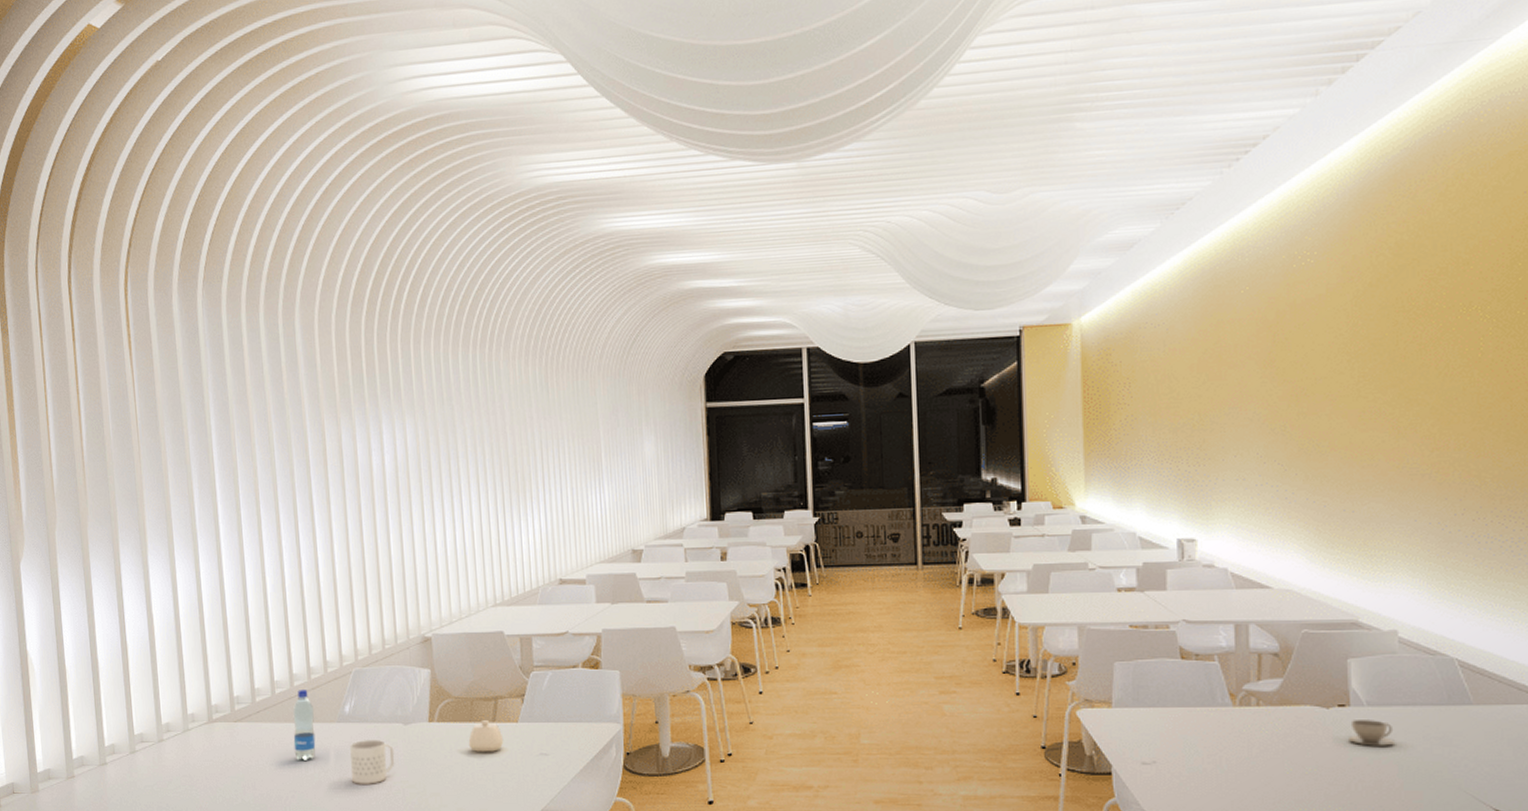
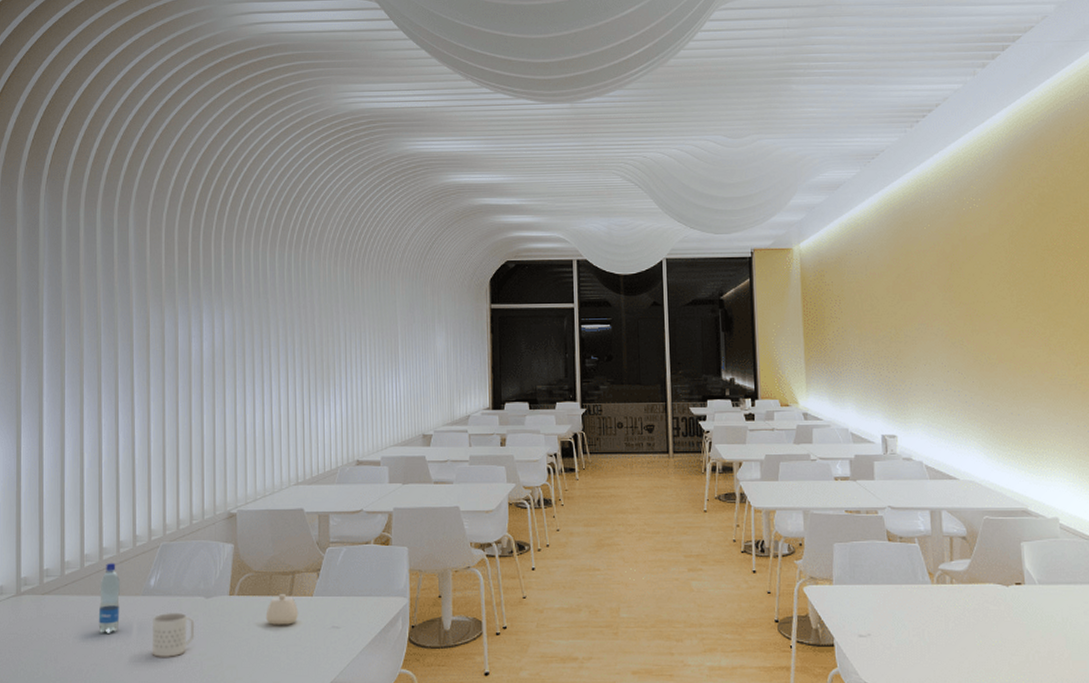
teacup: present [1349,720,1394,746] -> none [1025,597,1062,620]

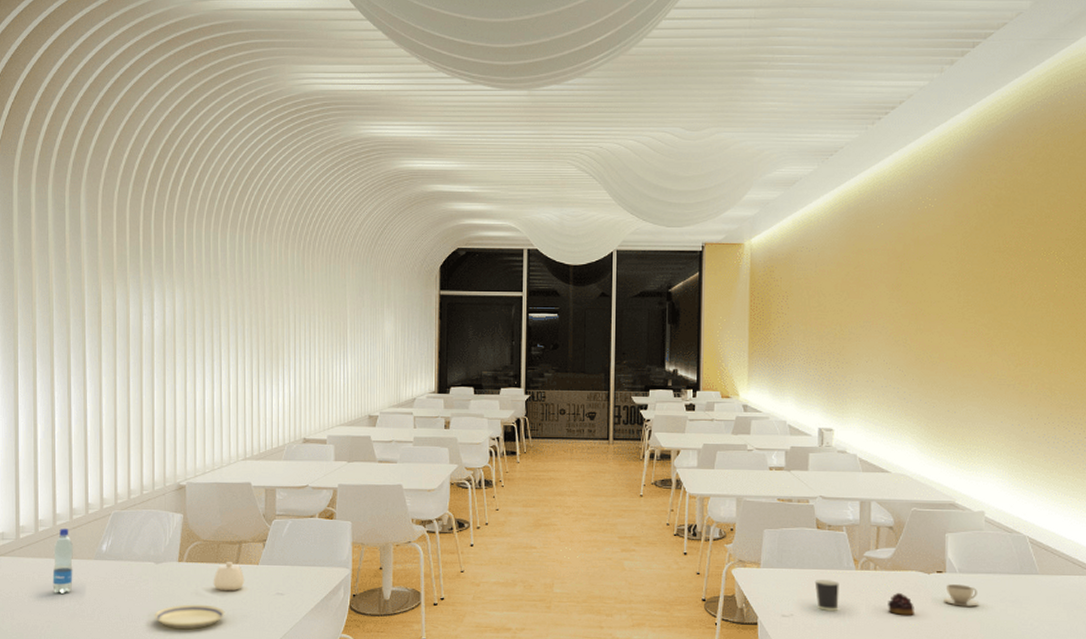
mug: present [152,613,195,658] -> none [104,576,145,618]
plate: none [204,641,279,669] -> present [154,604,225,630]
mug: none [890,596,917,629] -> present [814,580,839,611]
pastry: none [968,607,996,633] -> present [888,592,914,616]
teacup: none [1025,597,1062,620] -> present [944,584,978,607]

